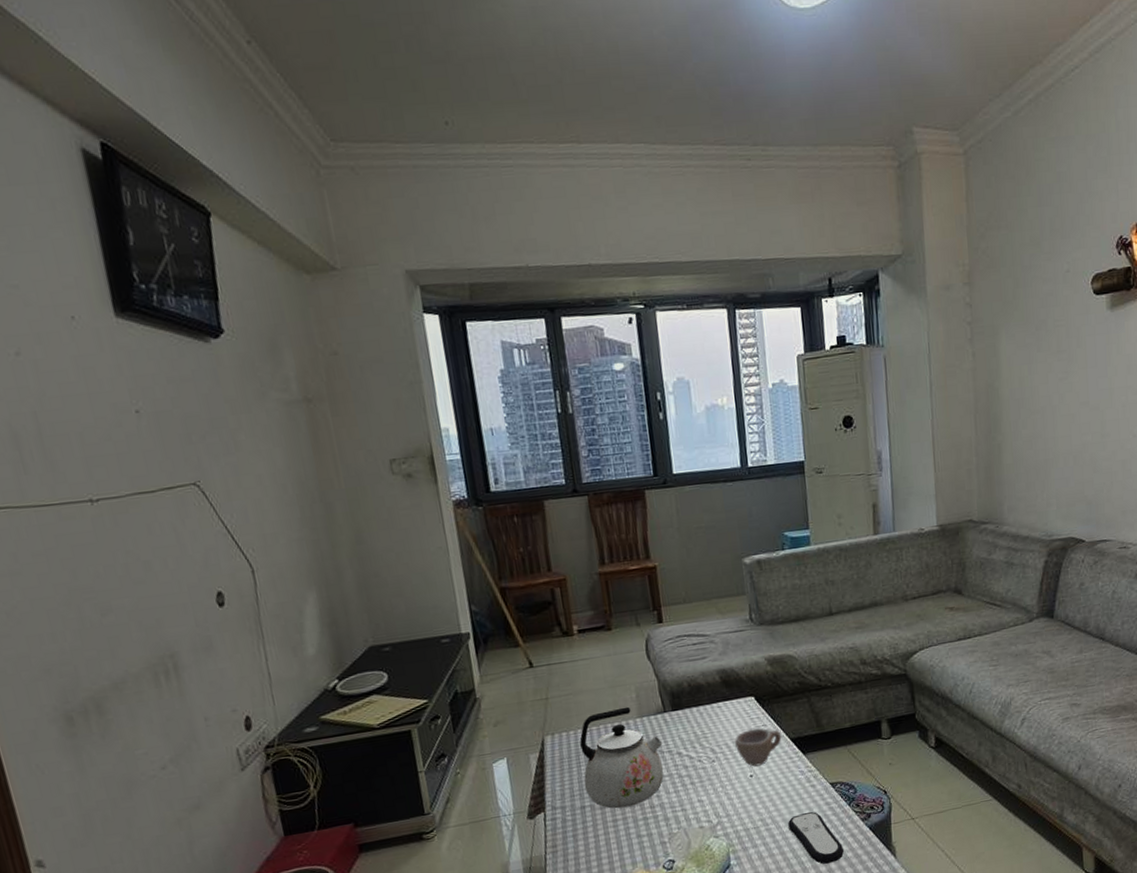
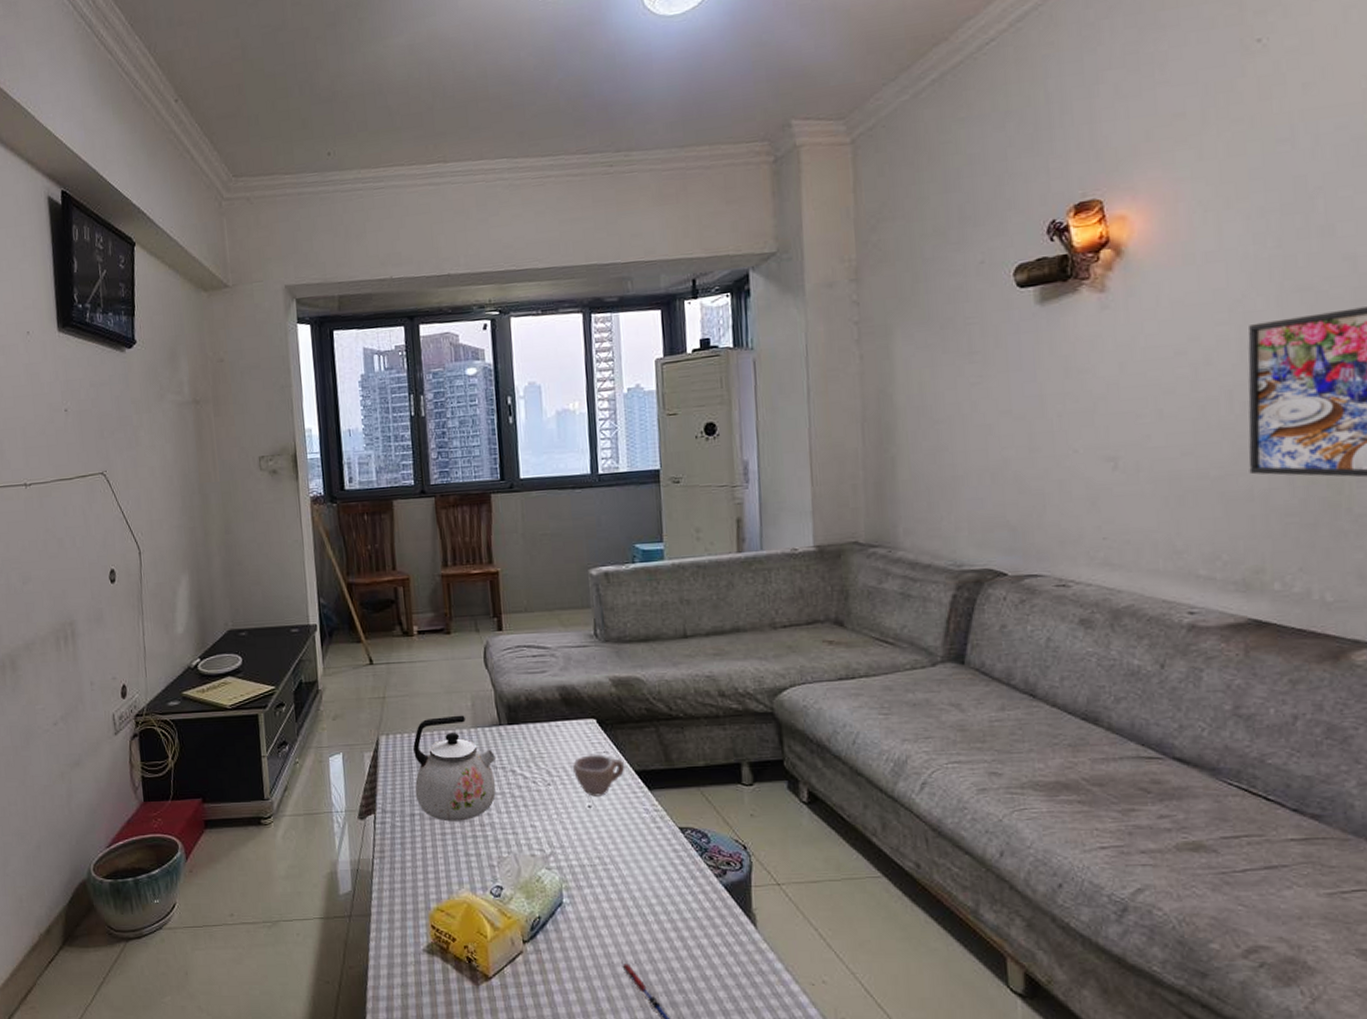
remote control: present [788,812,845,864] -> none [629,856,694,920]

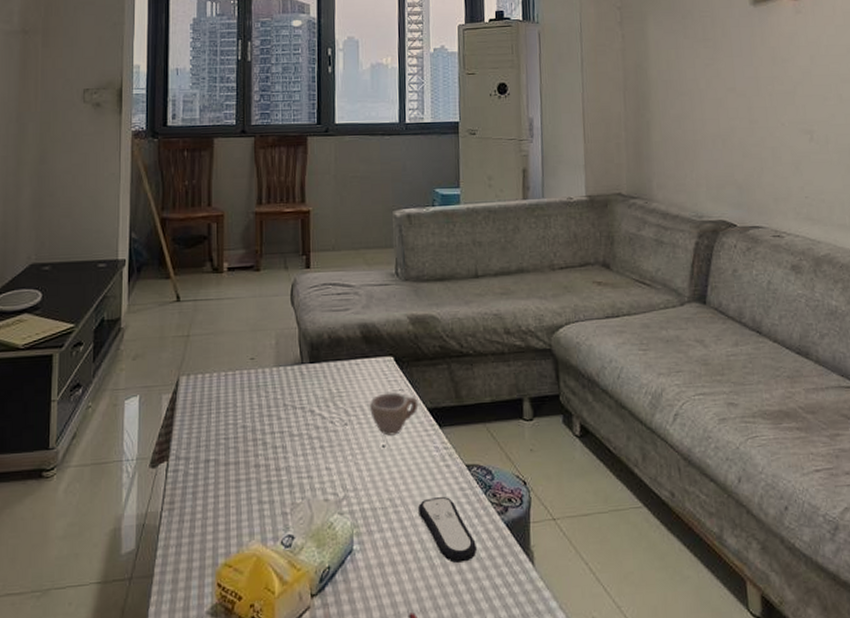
kettle: present [413,715,497,822] -> none [212,353,296,467]
remote control: none [629,856,694,920] -> present [418,496,478,563]

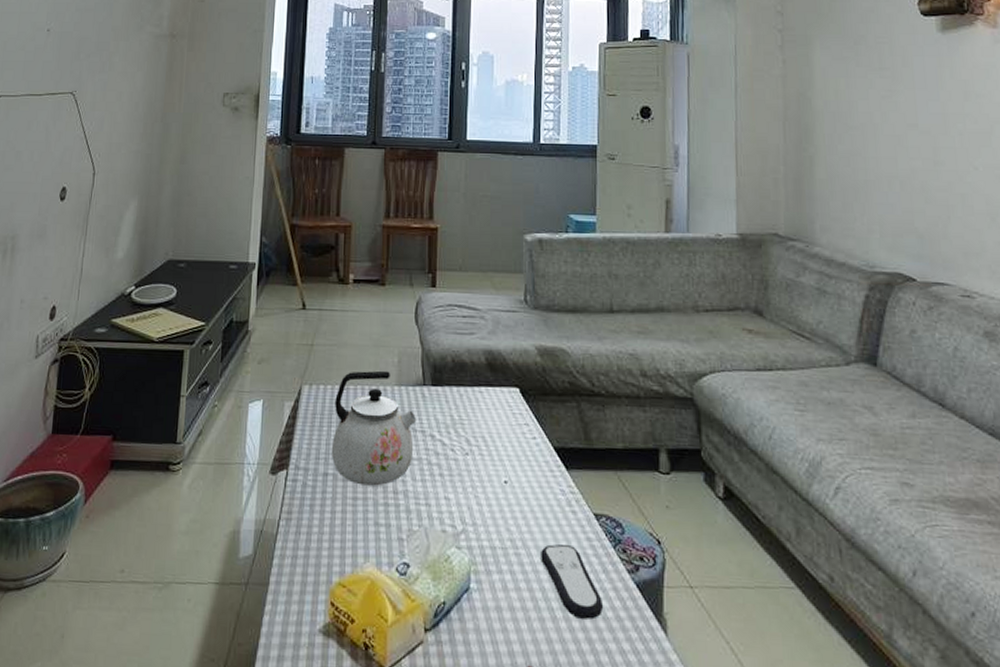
kettle: none [212,353,296,467] -> present [331,370,417,486]
cup: present [370,392,419,436] -> none [493,426,544,472]

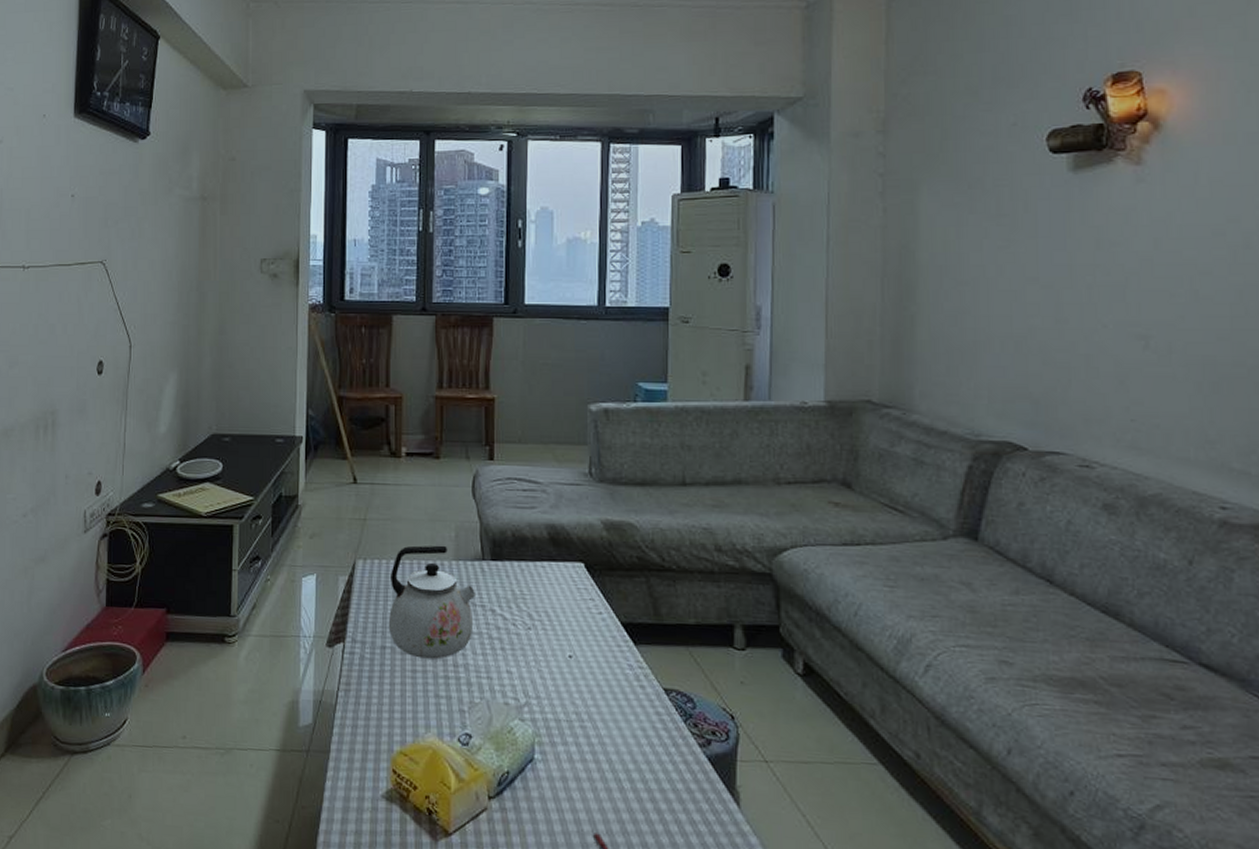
remote control: present [541,544,604,620] -> none [608,717,674,791]

